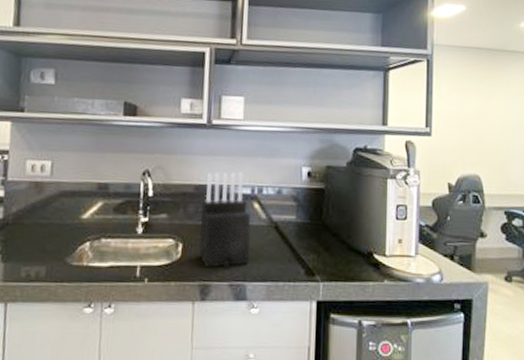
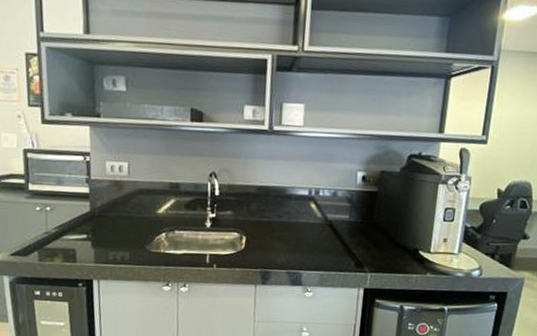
knife block: present [198,172,251,269] -> none [260,174,308,259]

